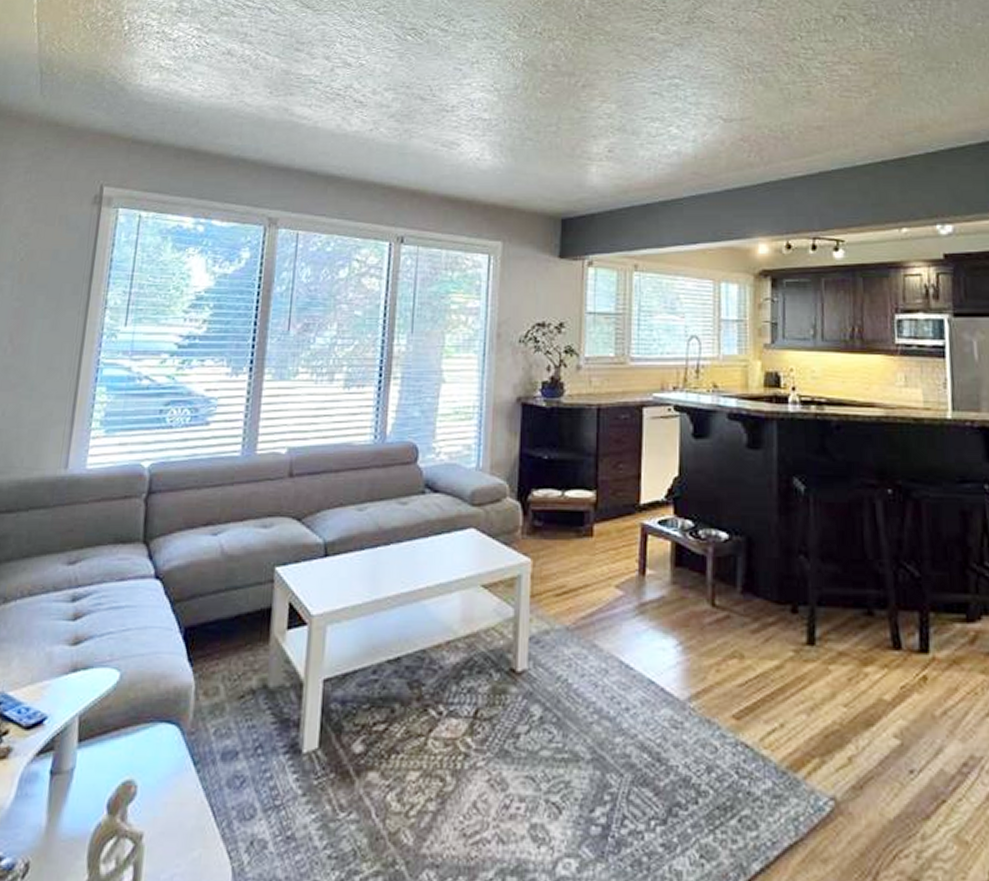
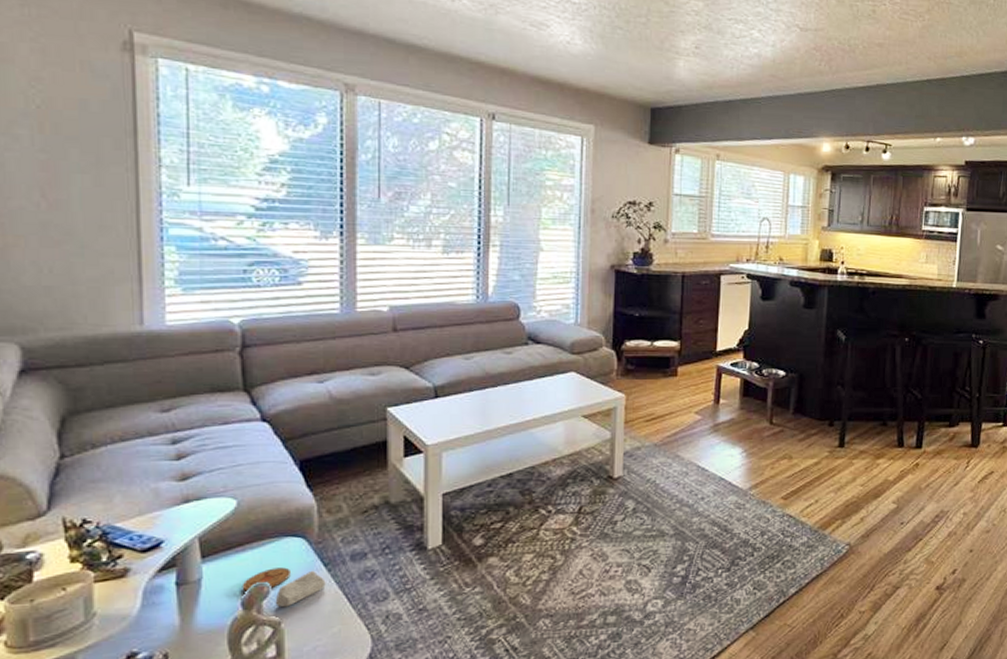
coaster: none [110,762,160,792] -> present [242,567,290,593]
soap bar: none [140,769,193,816] -> present [275,570,326,608]

